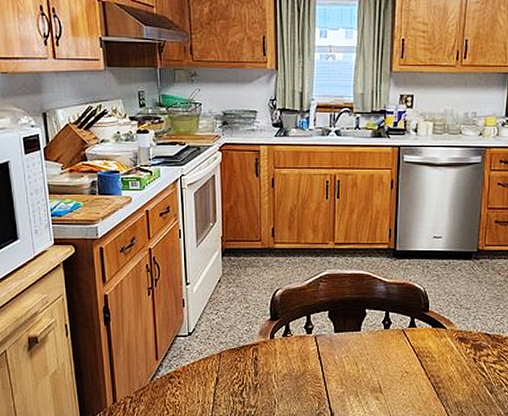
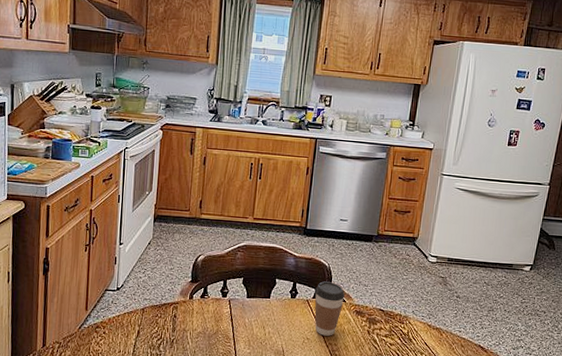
coffee cup: none [411,308,446,368] -> present [314,281,346,336]

